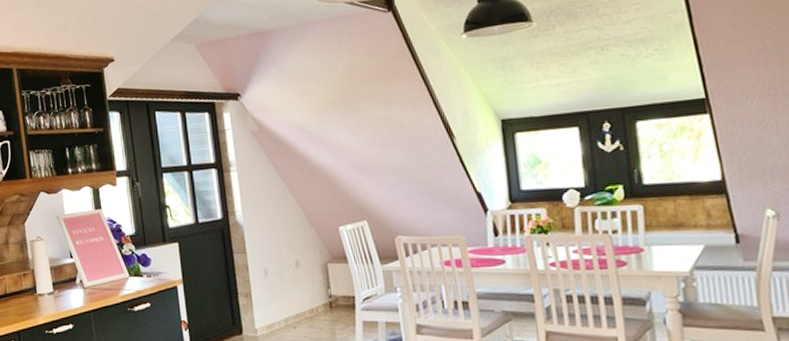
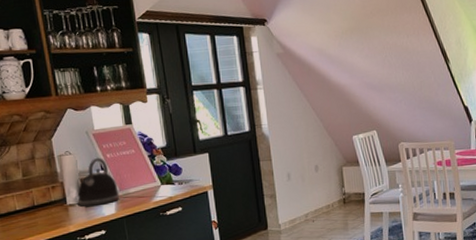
kettle: none [47,244,88,298] -> present [77,157,120,207]

